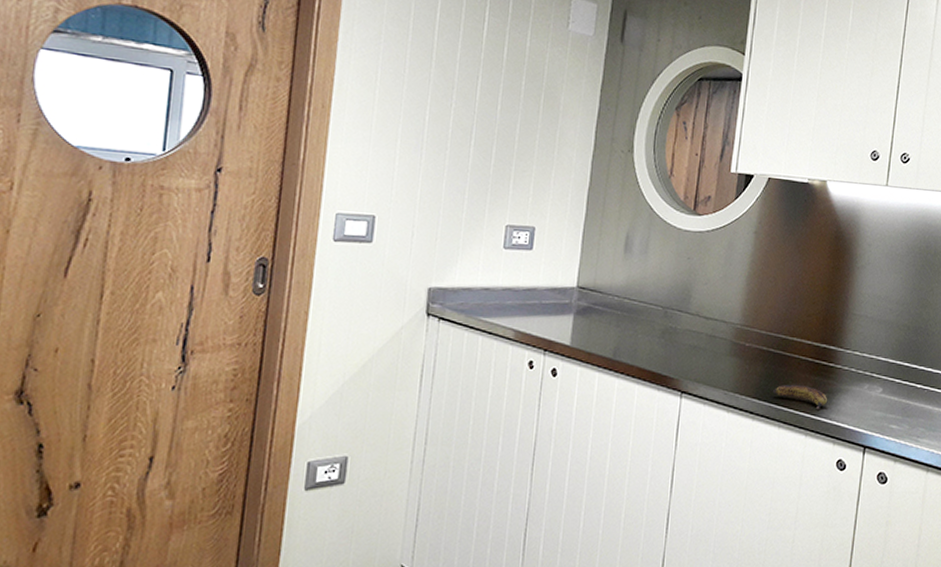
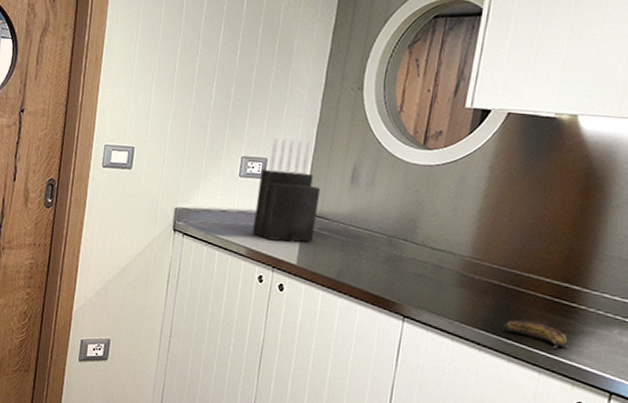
knife block: none [521,203,594,320] -> present [252,137,321,243]

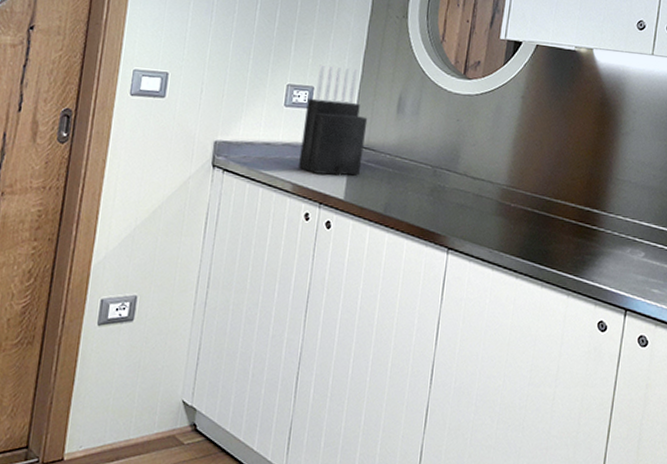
banana: present [503,320,568,349] -> none [537,245,591,271]

